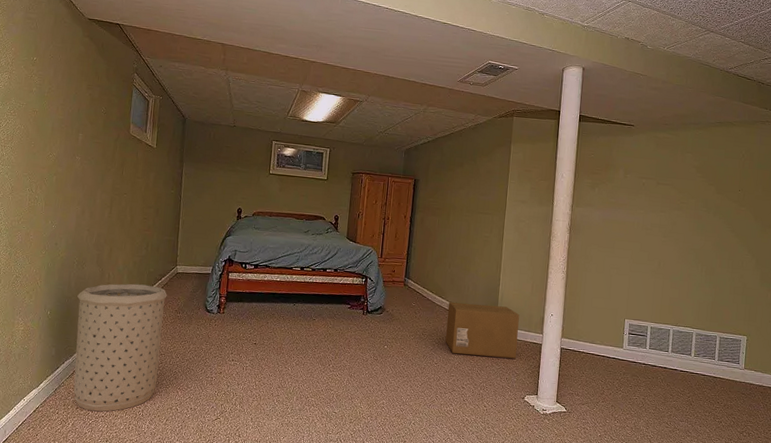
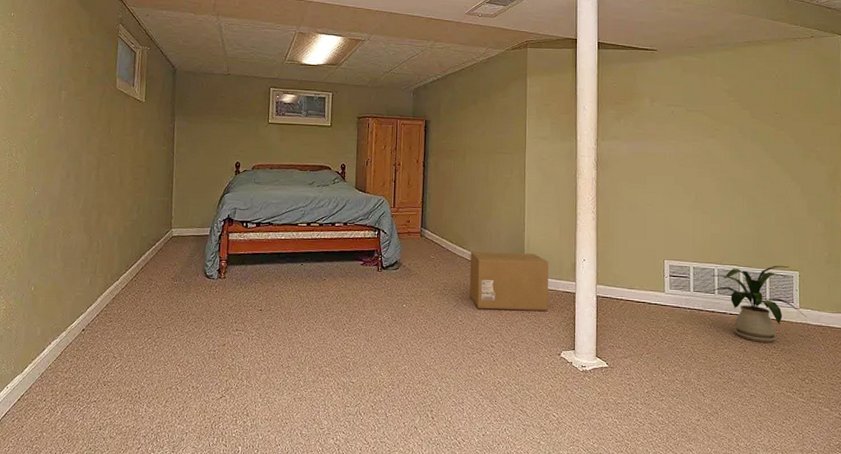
laundry basket: present [73,283,167,412] -> none [61,251,162,396]
house plant: none [659,329,751,398] -> present [705,265,807,343]

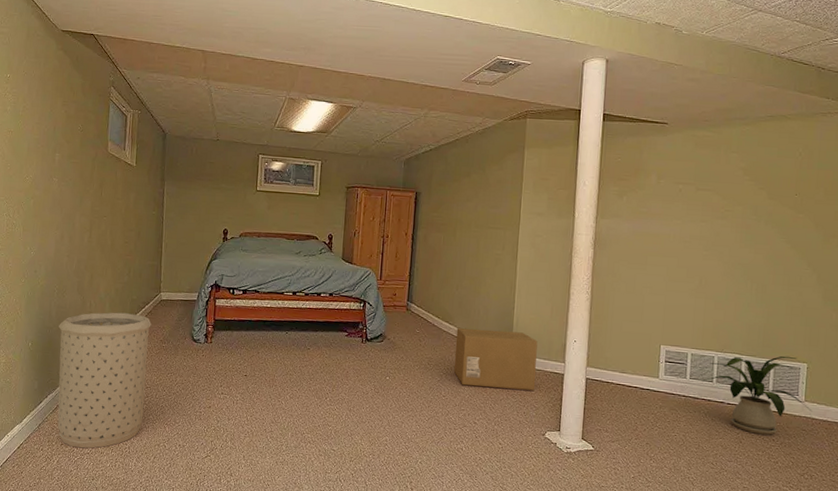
laundry basket: none [61,251,162,396] -> present [57,312,151,449]

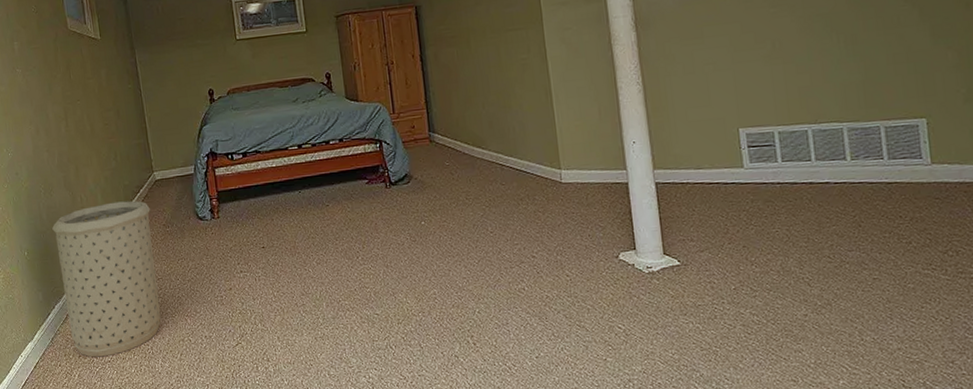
box: present [454,327,538,391] -> none [491,143,597,216]
house plant: present [702,355,812,435] -> none [798,113,944,213]

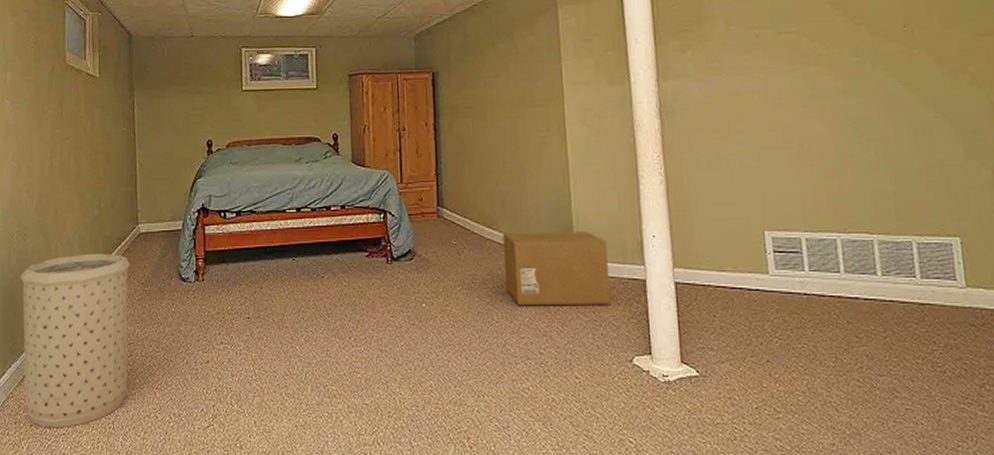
box: none [491,143,597,216] -> present [502,232,612,306]

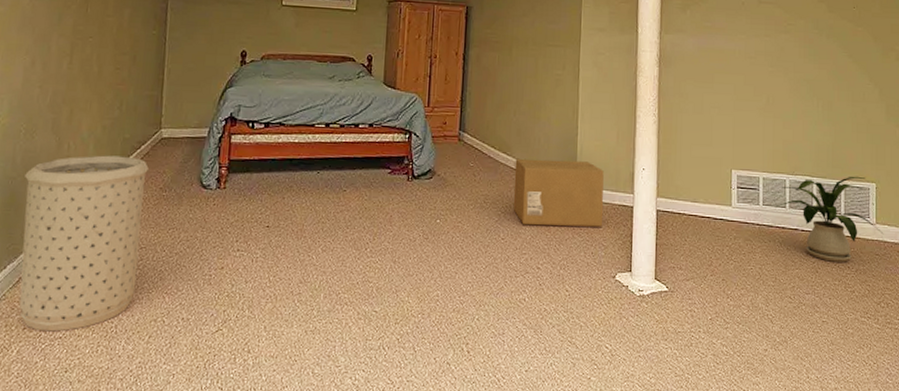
house plant: none [826,230,979,336] -> present [775,176,884,262]

